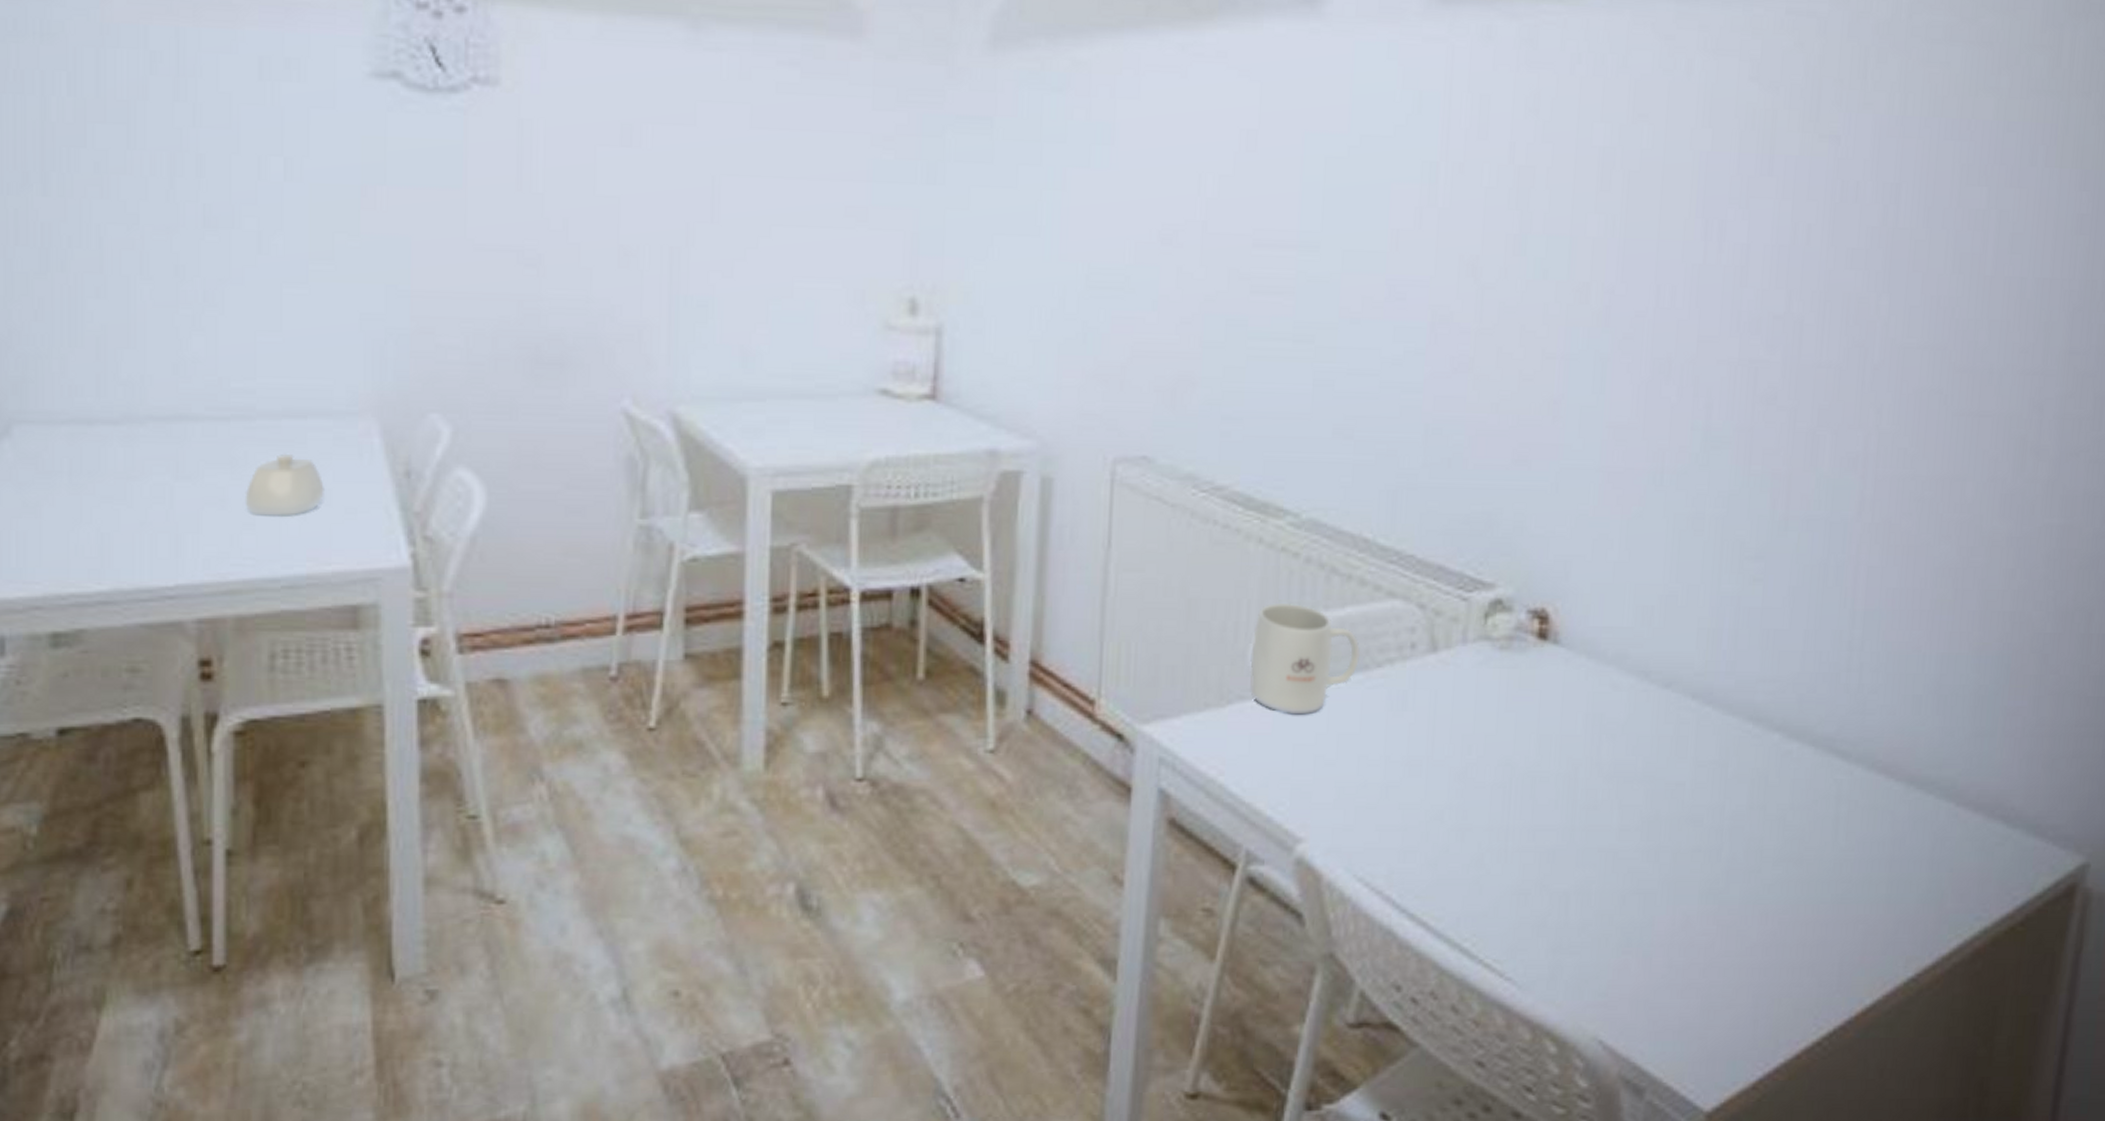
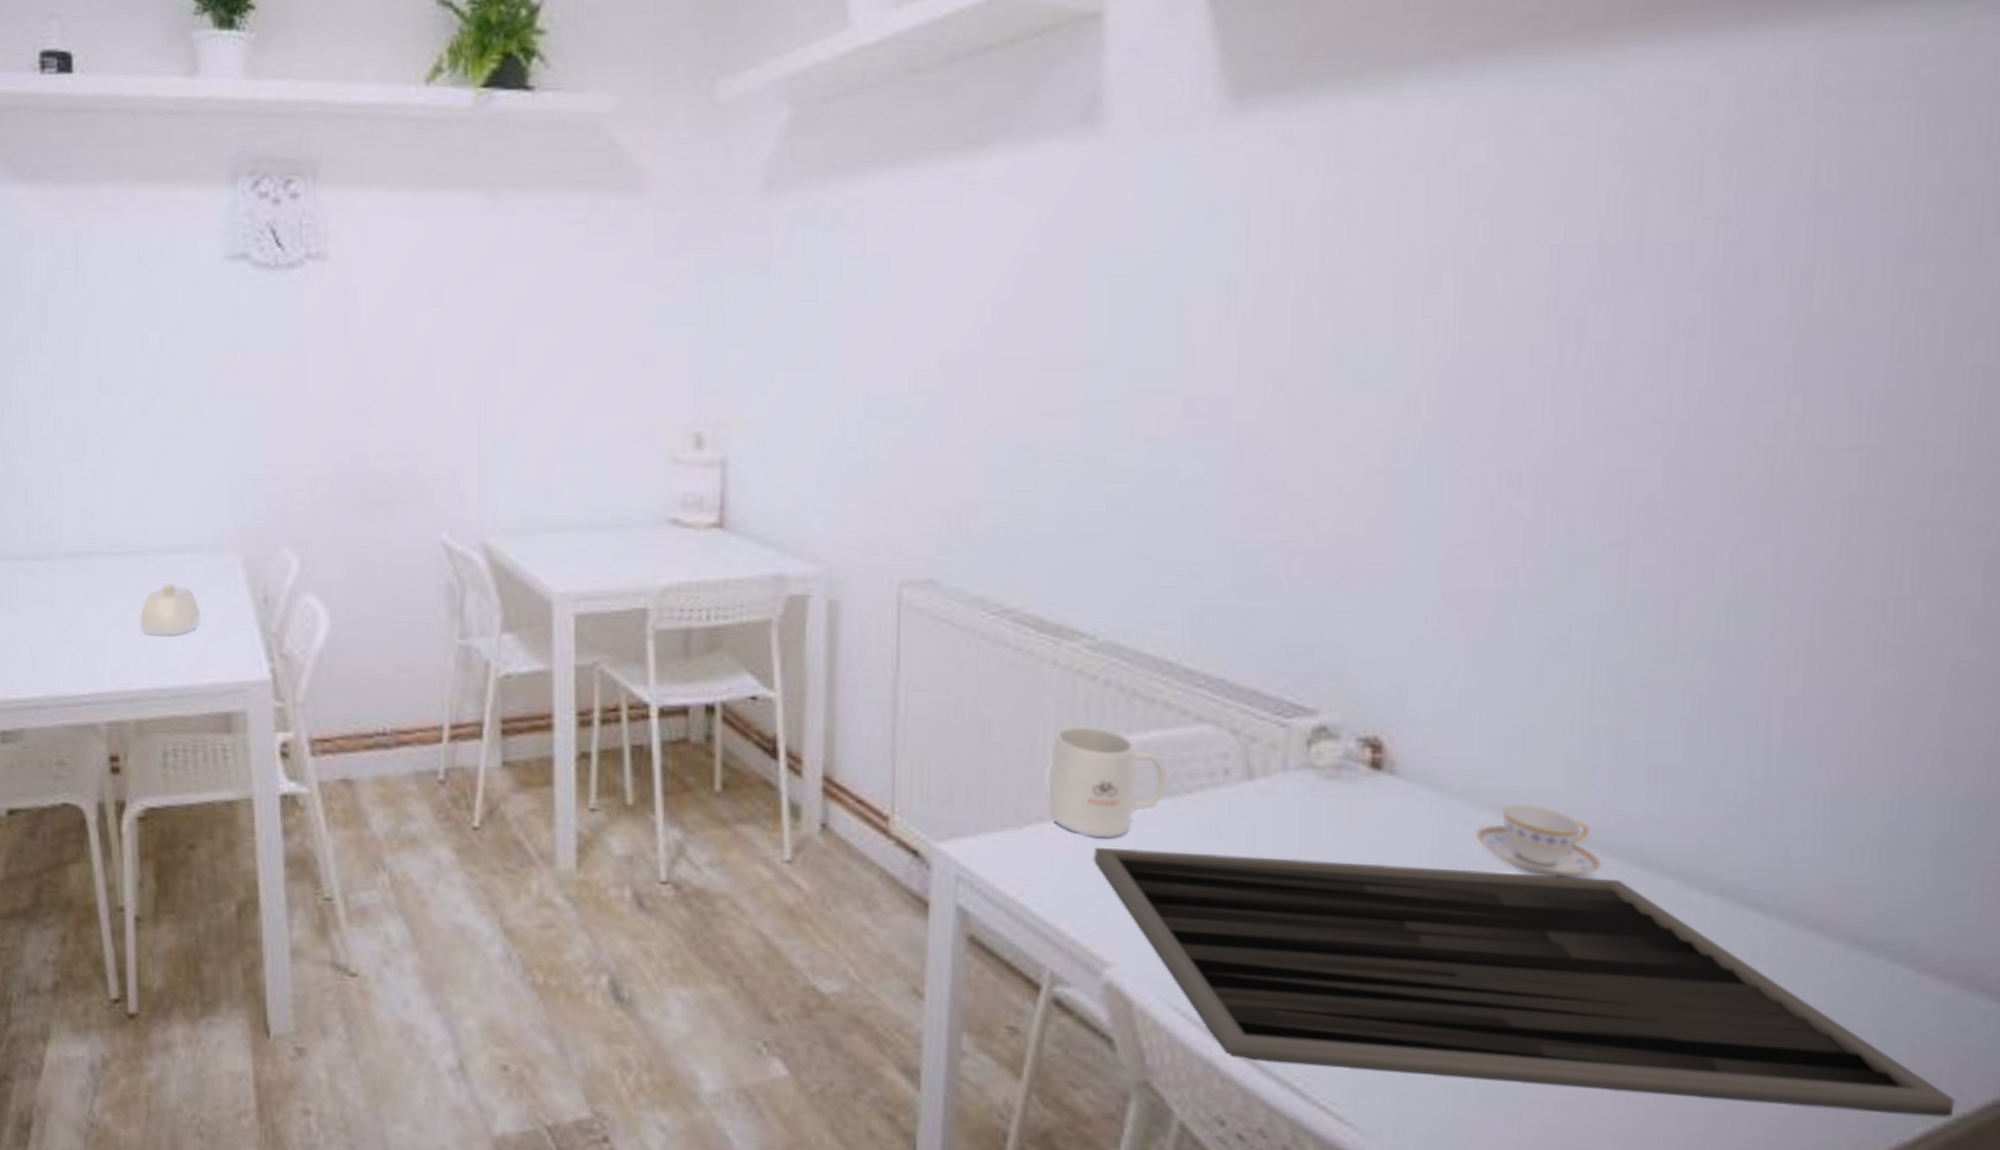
tray: none [1290,723,1980,931] -> present [1094,848,1955,1117]
teacup: none [1622,668,1724,734] -> present [1475,803,1603,877]

